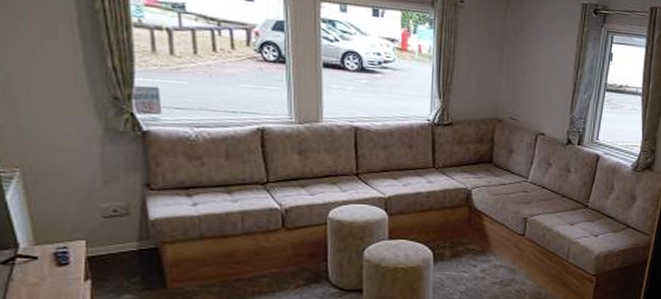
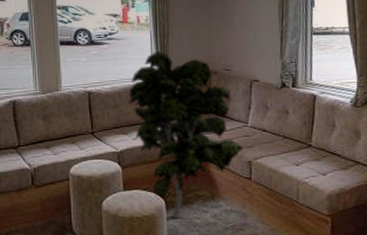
indoor plant: none [401,88,520,272] -> present [128,50,243,219]

